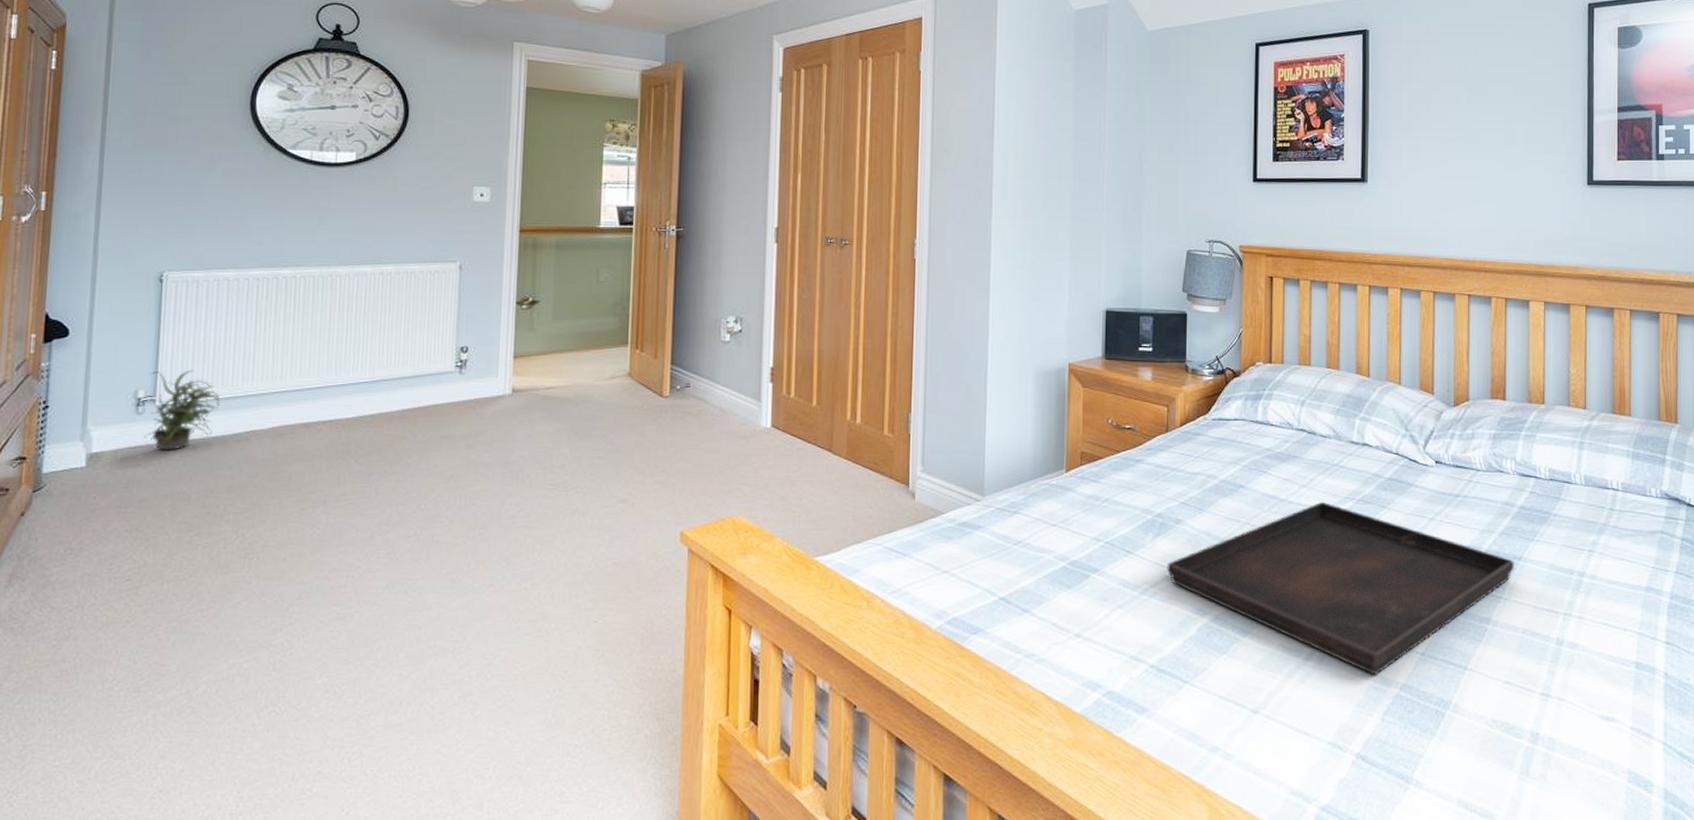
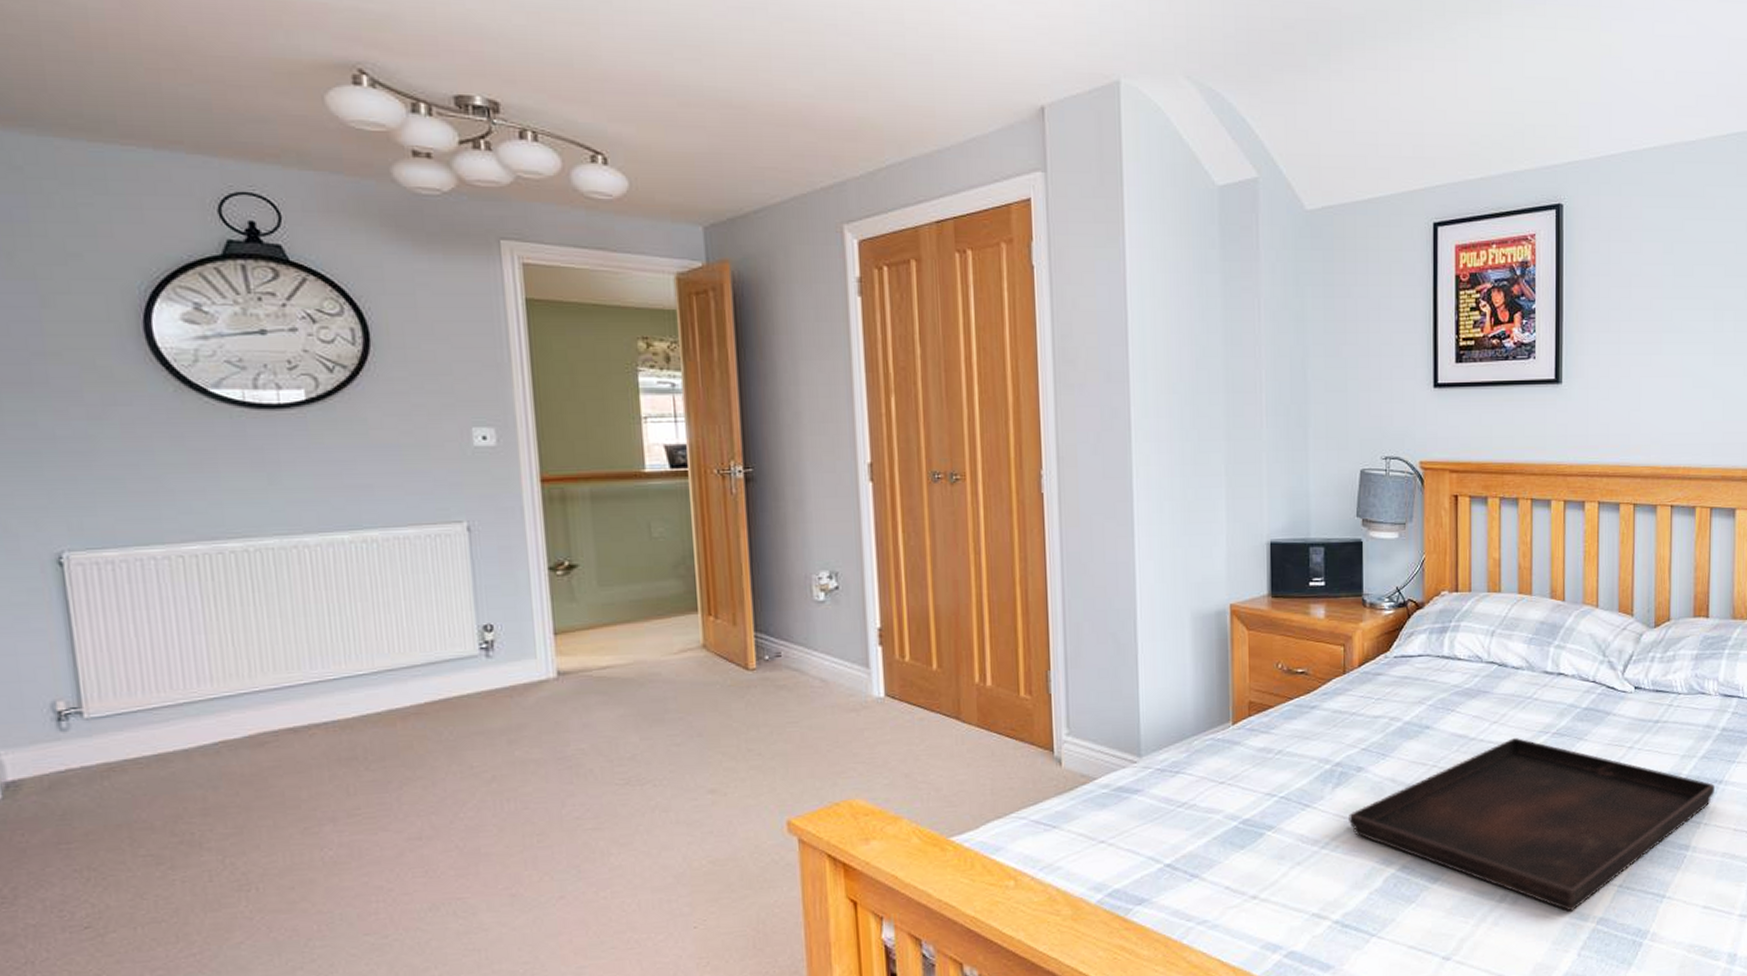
potted plant: present [144,369,220,451] -> none [67,671,173,773]

